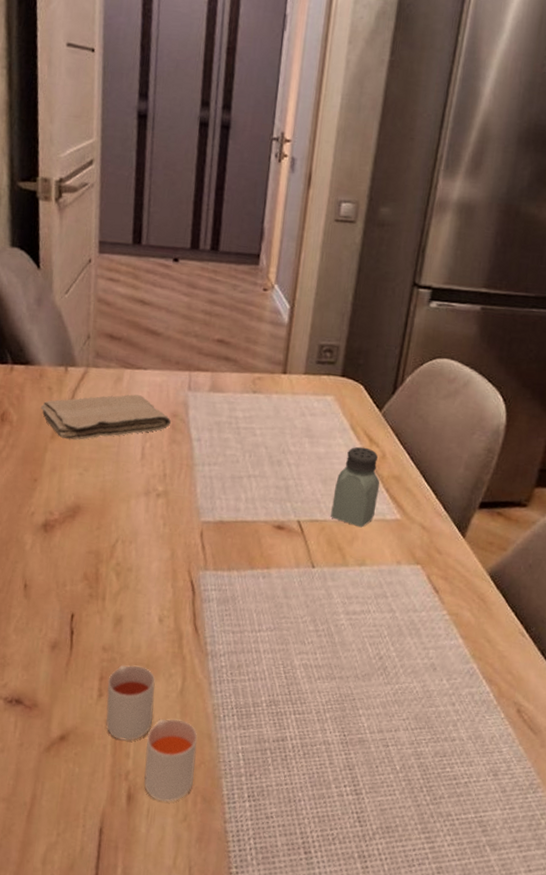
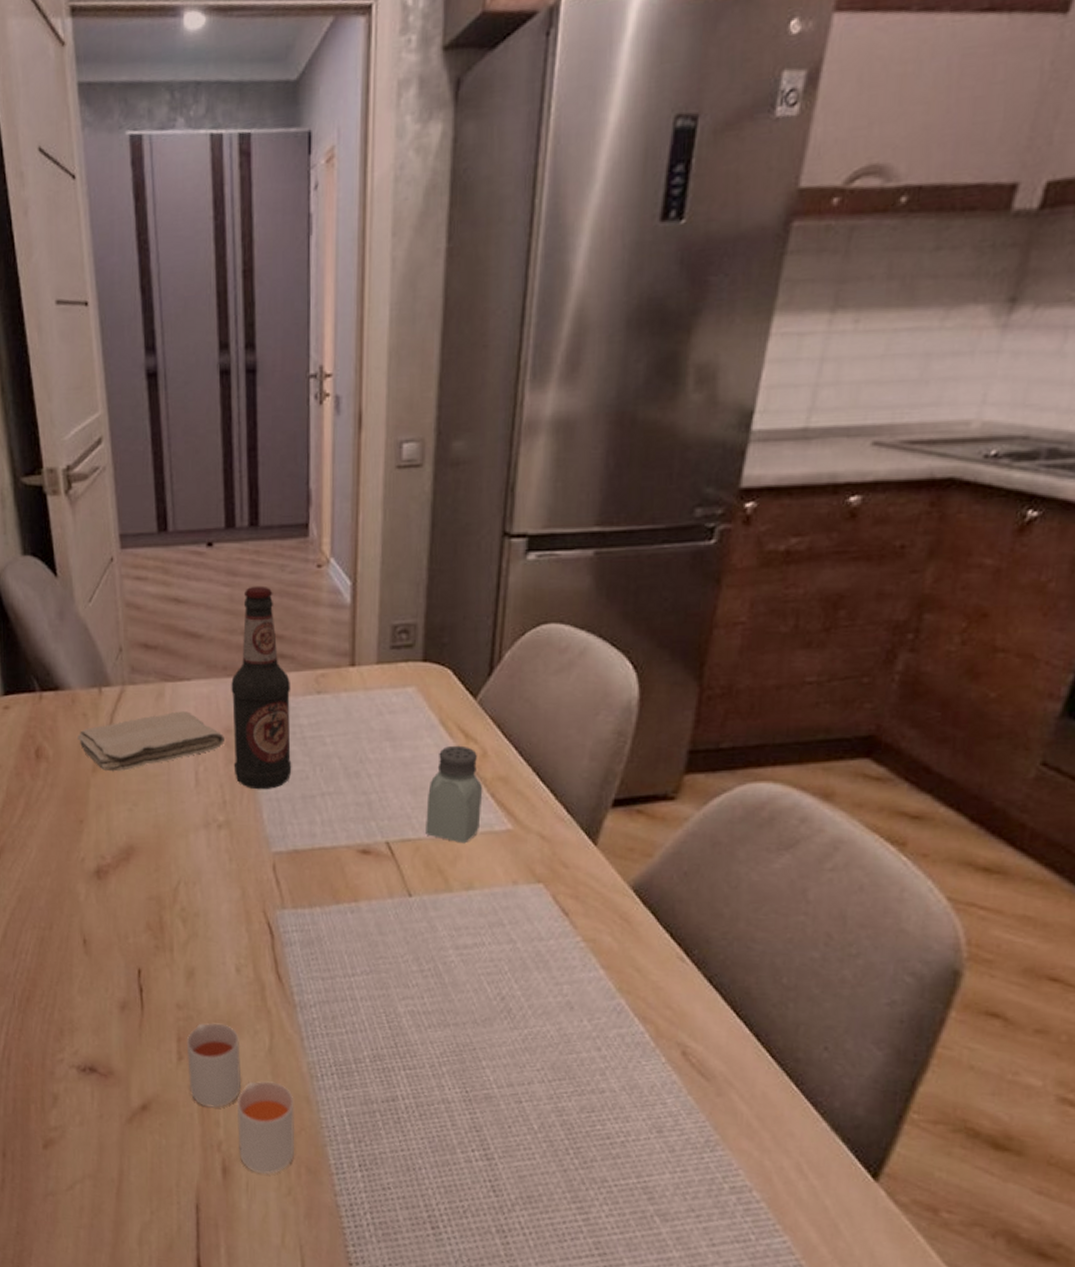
bottle: none [176,298,232,468] -> present [231,585,292,790]

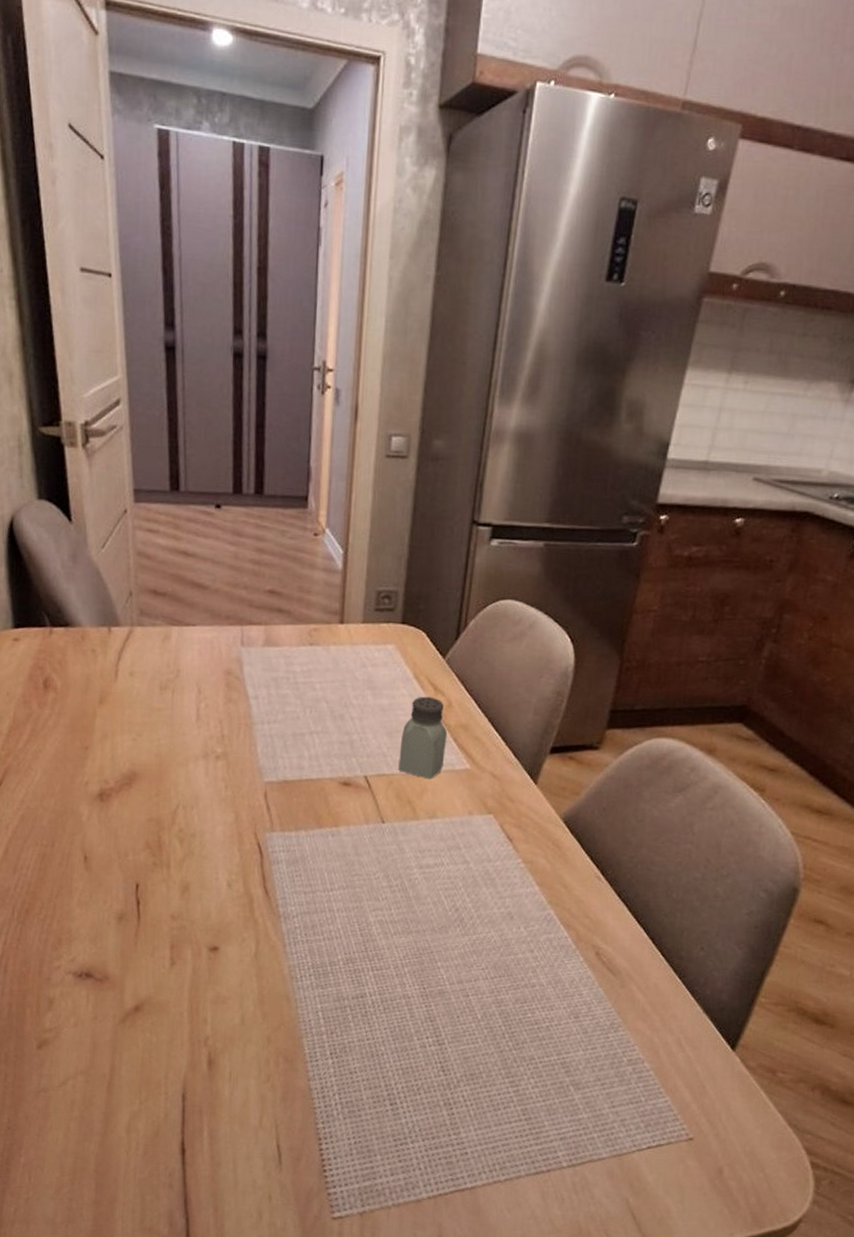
washcloth: present [77,711,224,772] -> none [86,653,225,704]
drinking glass: present [186,1023,295,1174] -> none [179,932,276,1064]
bottle: present [231,585,292,790] -> none [232,547,287,727]

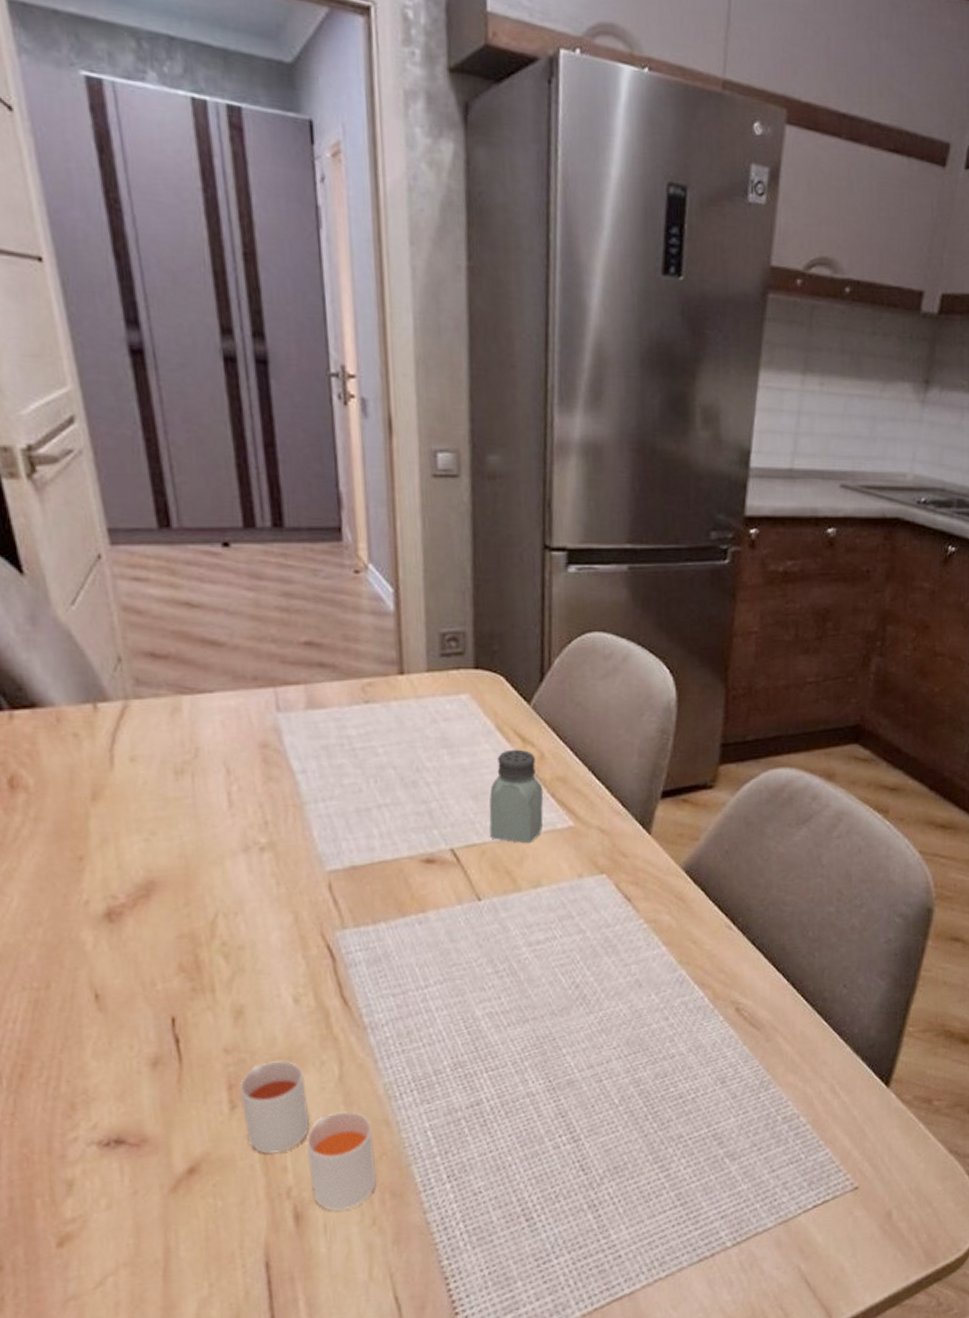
drinking glass: none [179,932,276,1064] -> present [239,1060,377,1211]

